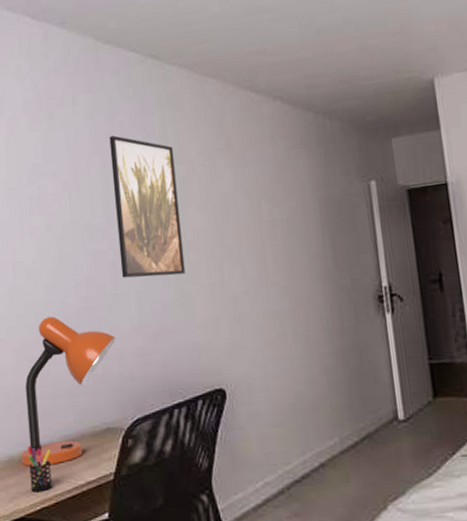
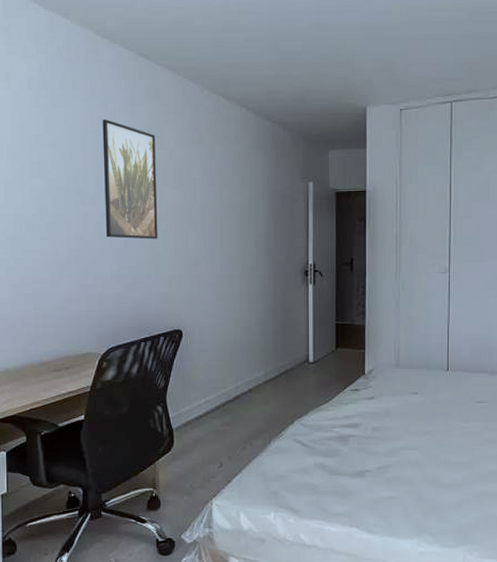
desk lamp: present [21,316,116,466] -> none [15,262,98,377]
pen holder: present [27,445,53,493] -> none [21,361,41,397]

